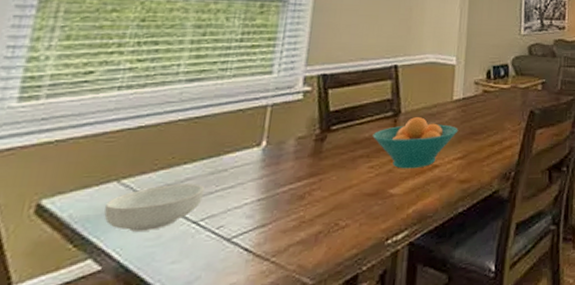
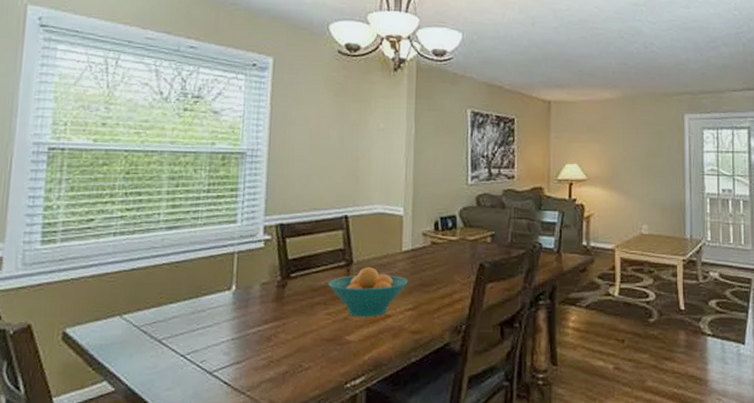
cereal bowl: present [104,183,205,232] -> none [112,321,188,360]

